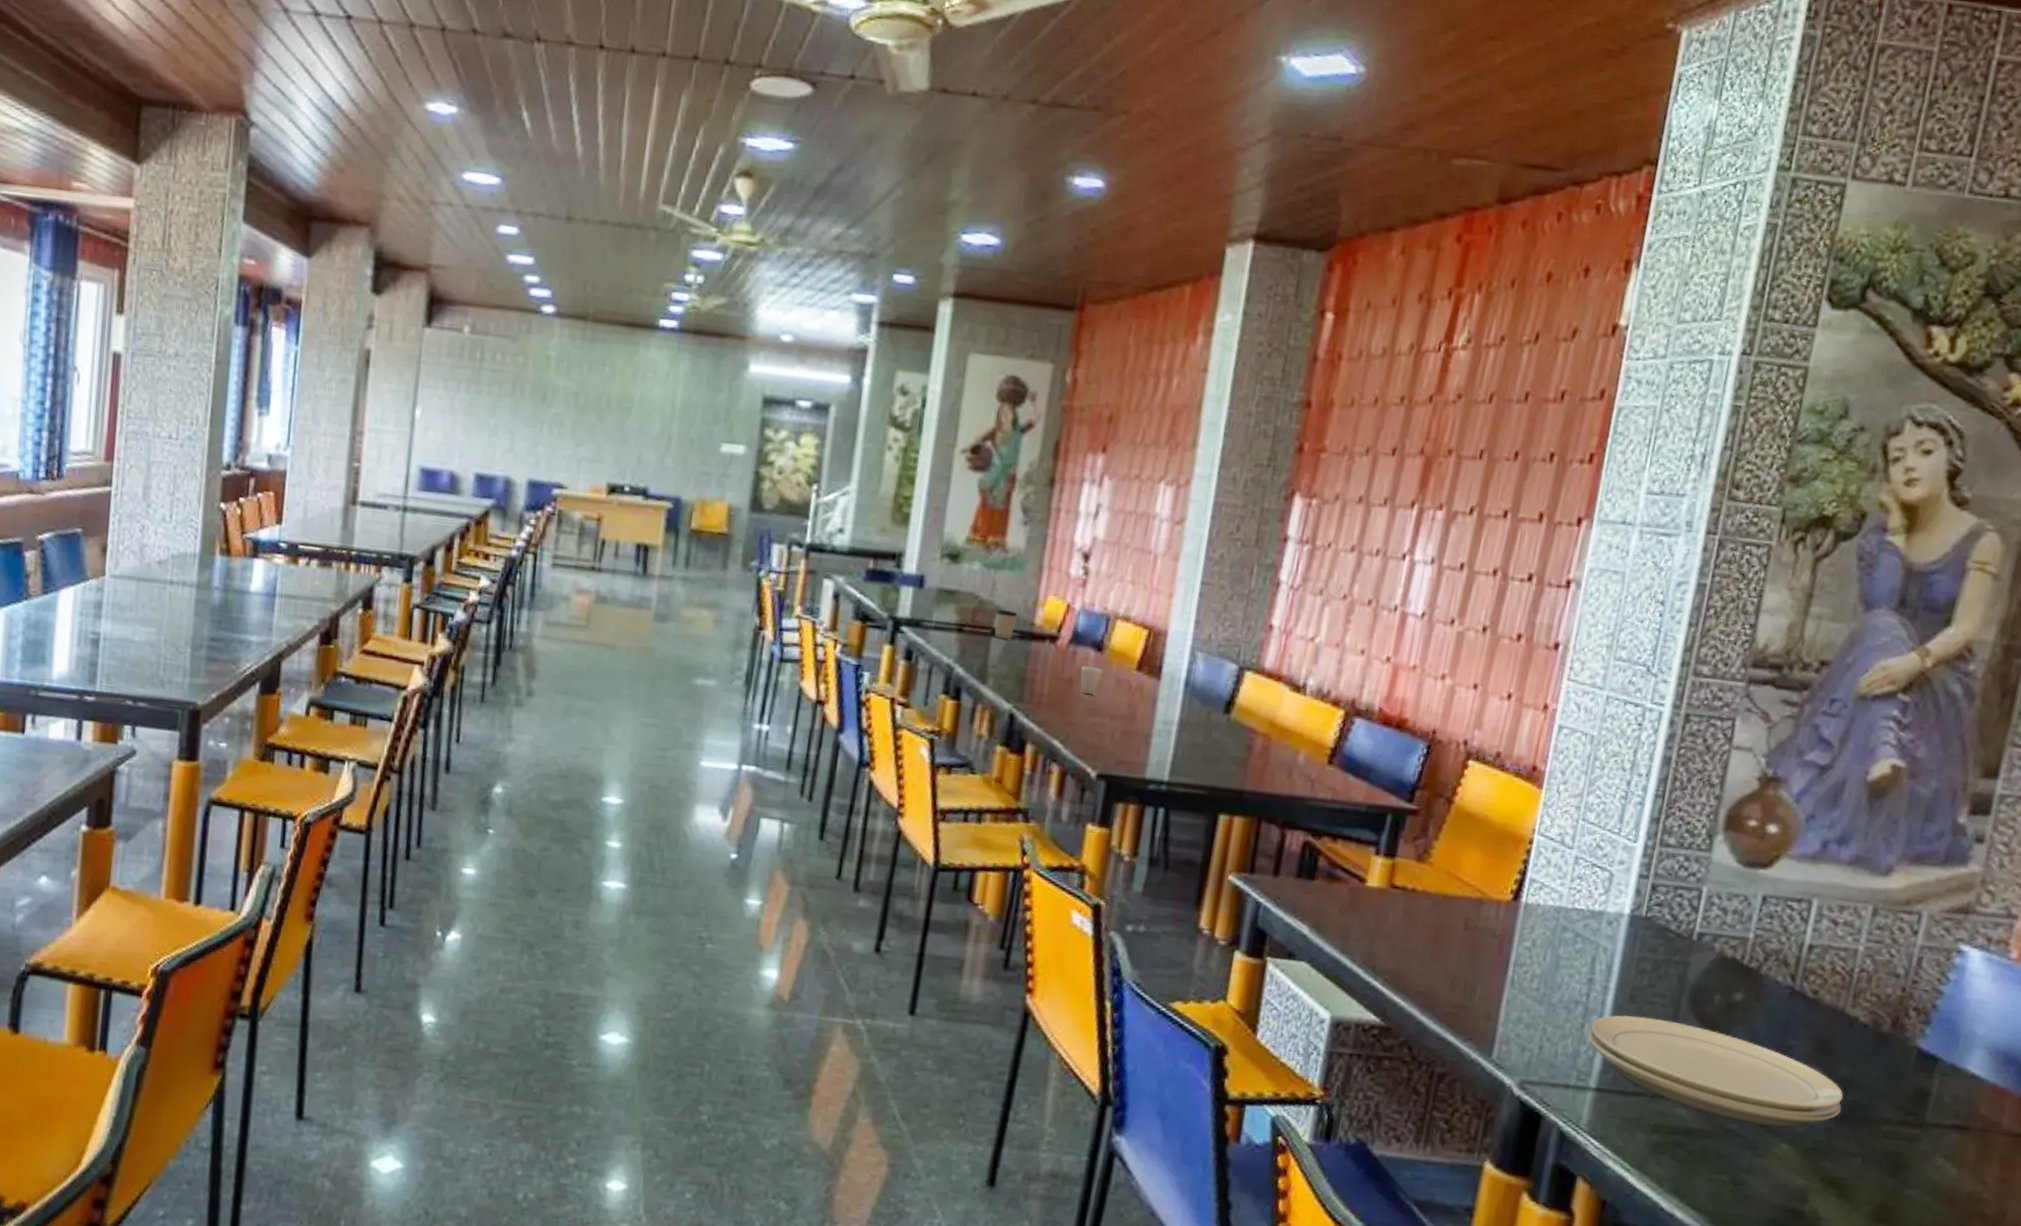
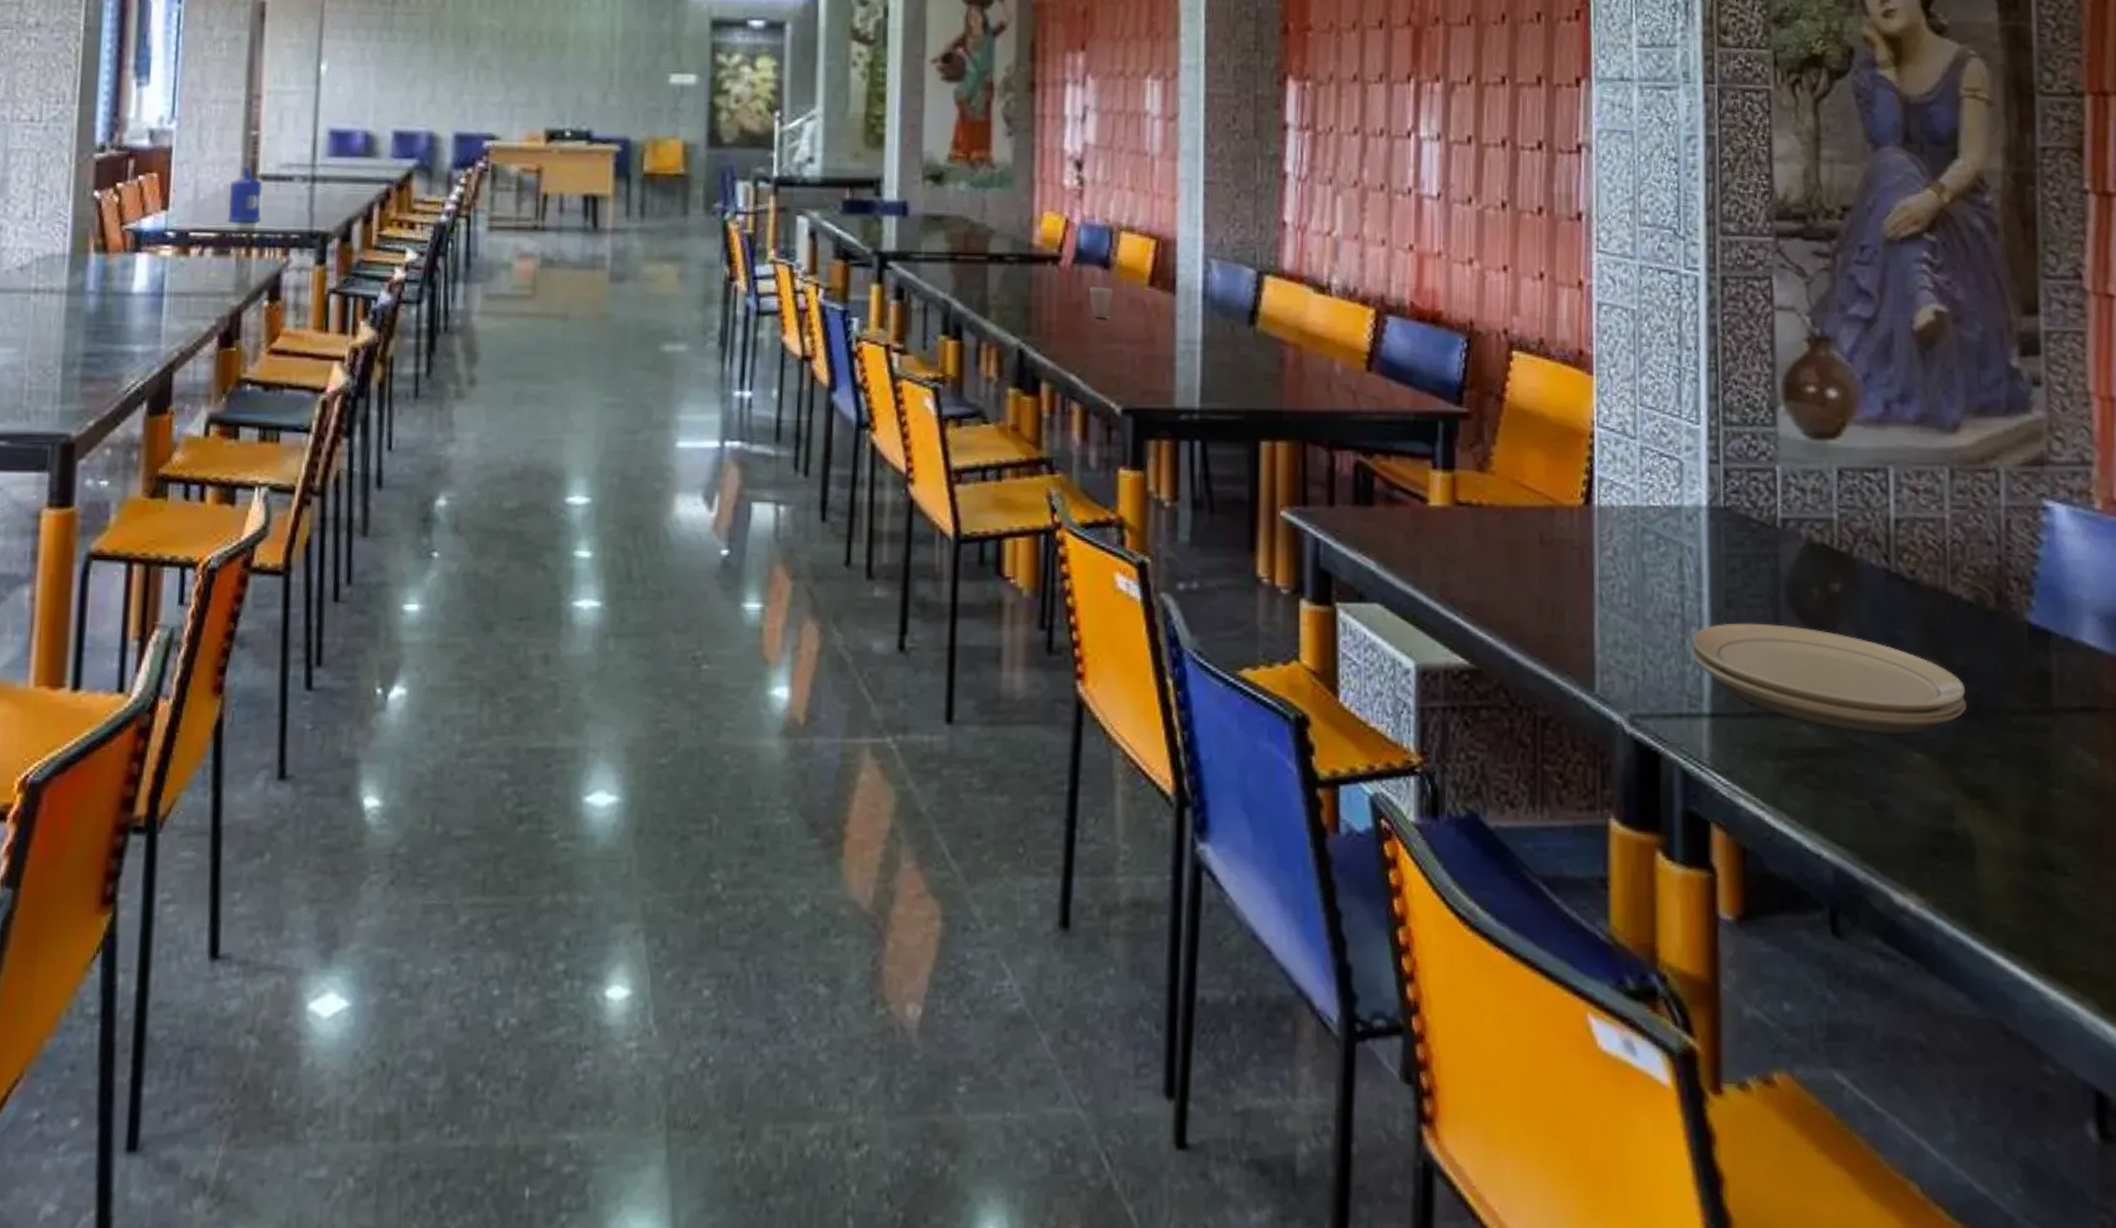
water jug: none [331,494,362,544] -> present [228,168,263,225]
cup: present [994,609,1018,639] -> none [990,232,1013,264]

